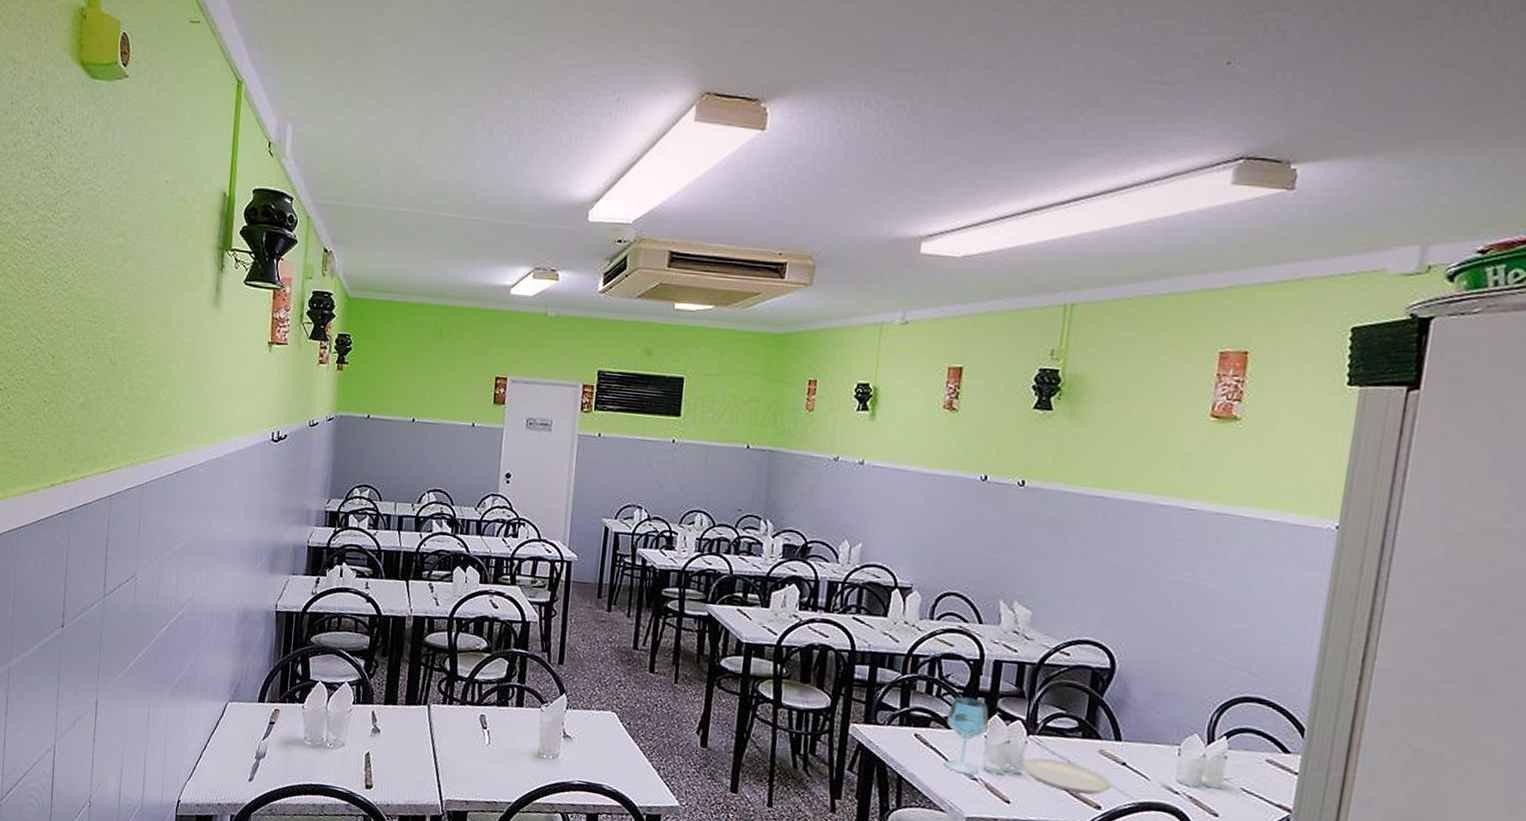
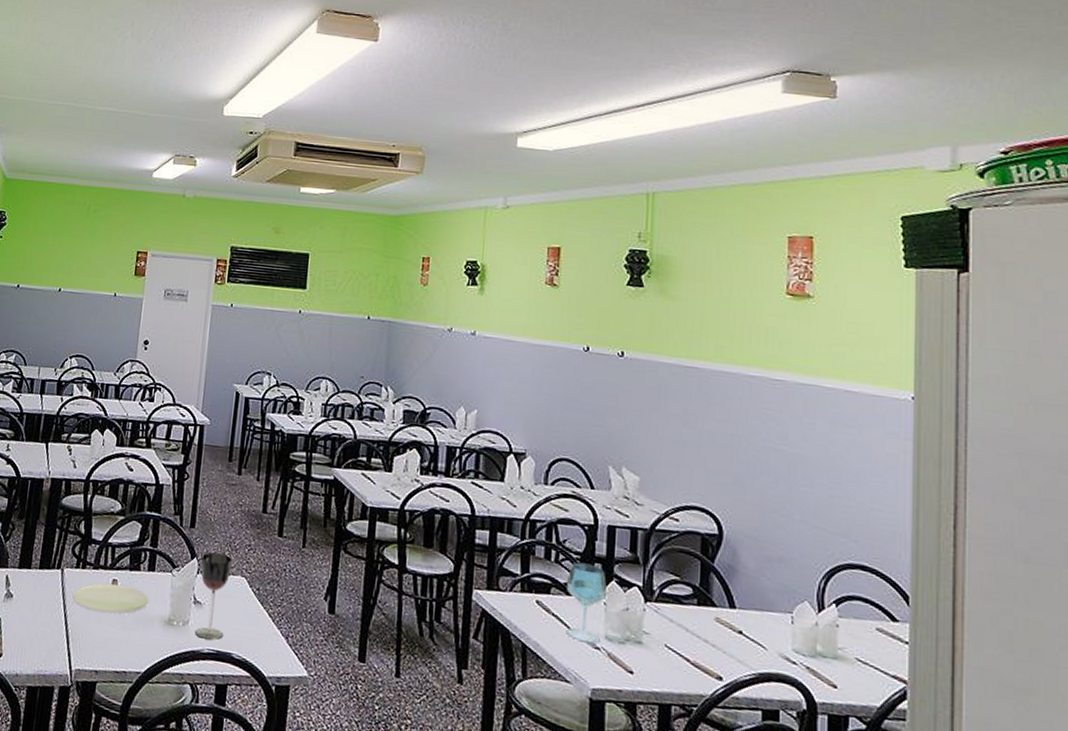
plate: none [440,718,518,749] -> present [72,583,149,615]
wineglass: none [565,688,602,773] -> present [195,552,232,641]
plate: present [1020,757,1112,795] -> none [640,625,731,665]

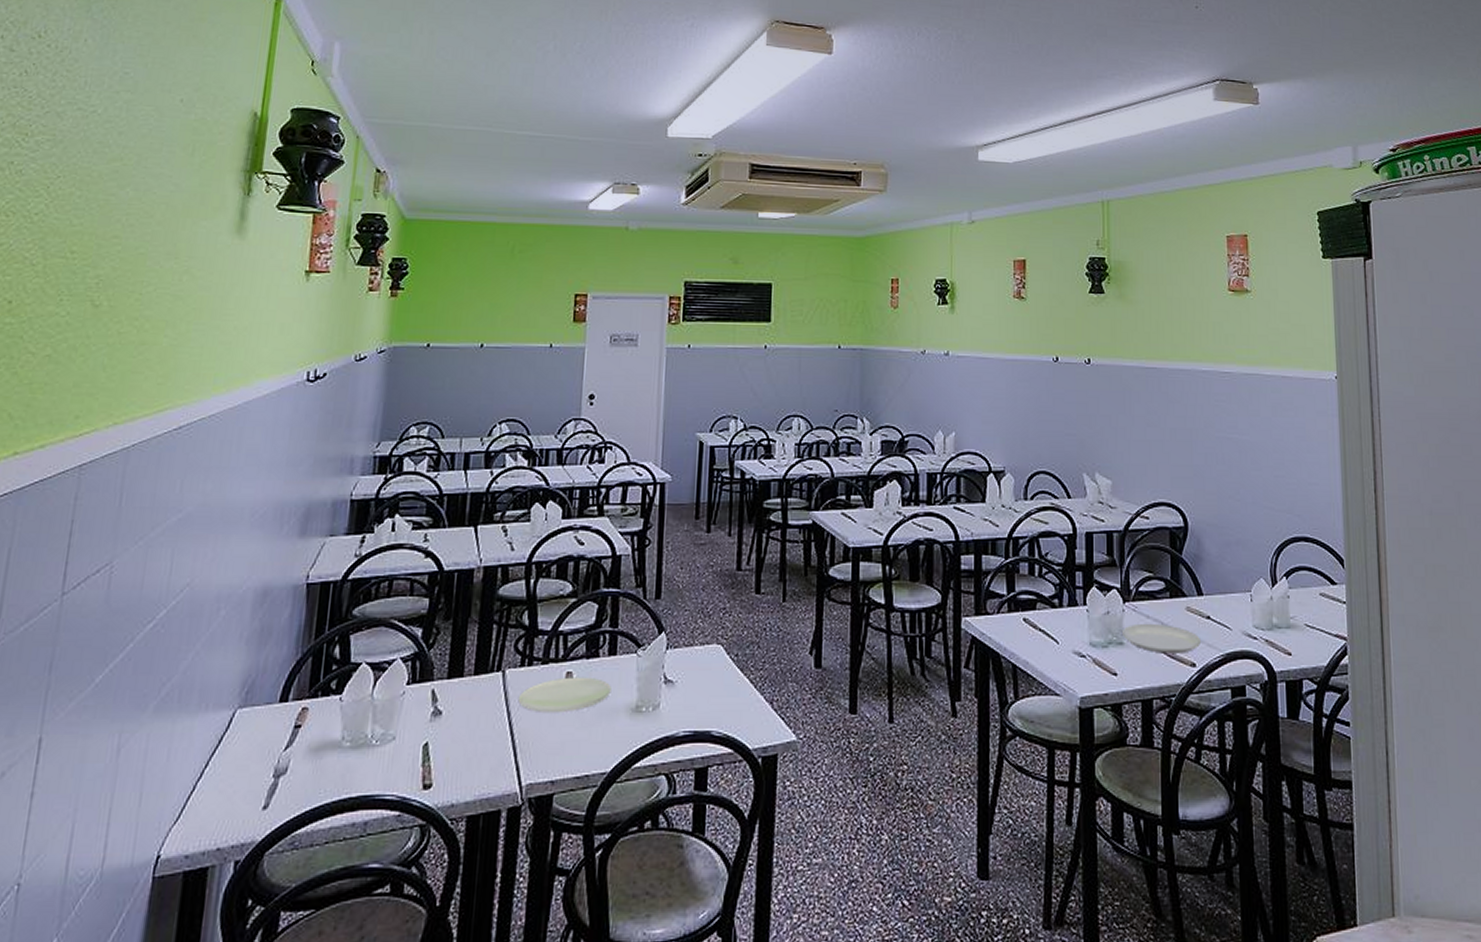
wineglass: present [195,552,232,641] -> none [668,623,706,721]
wine glass: present [565,562,608,644] -> none [1050,573,1089,653]
plate: none [640,625,731,665] -> present [1121,623,1202,654]

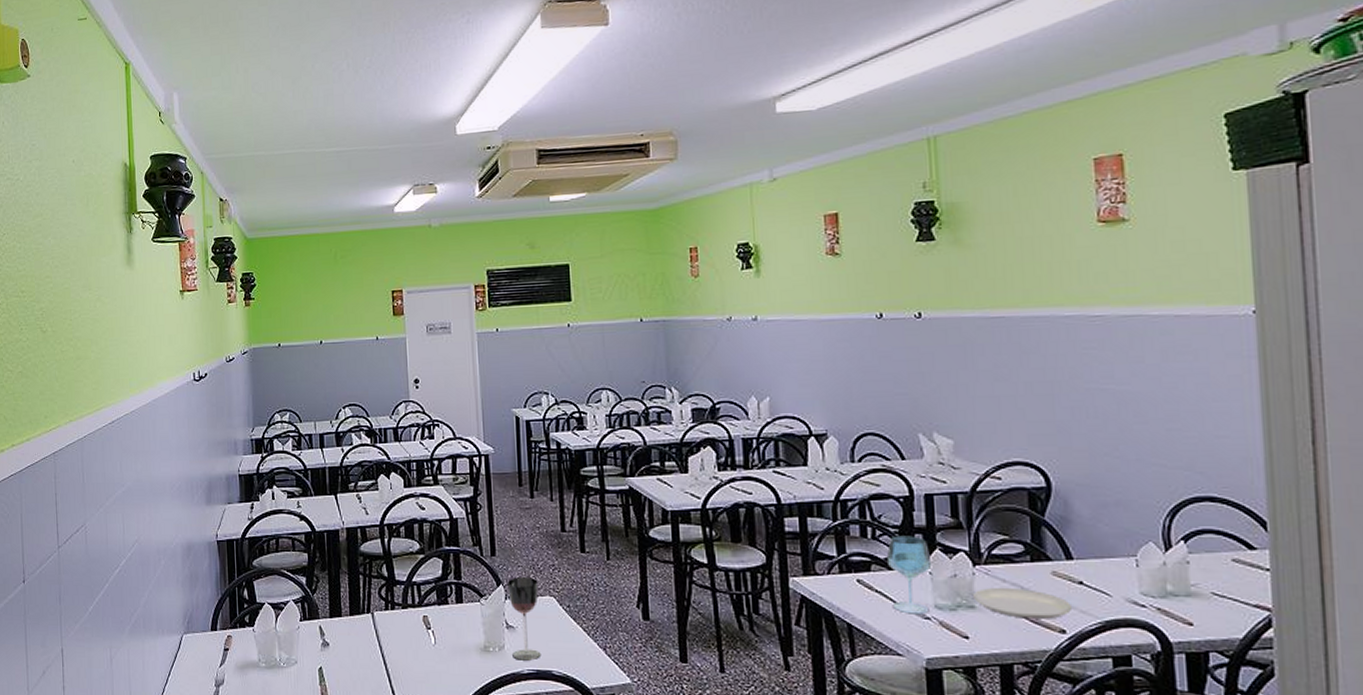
plate: present [518,677,612,714] -> none [386,620,462,650]
wineglass: none [668,623,706,721] -> present [507,577,542,661]
wine glass: none [1050,573,1089,653] -> present [886,535,932,615]

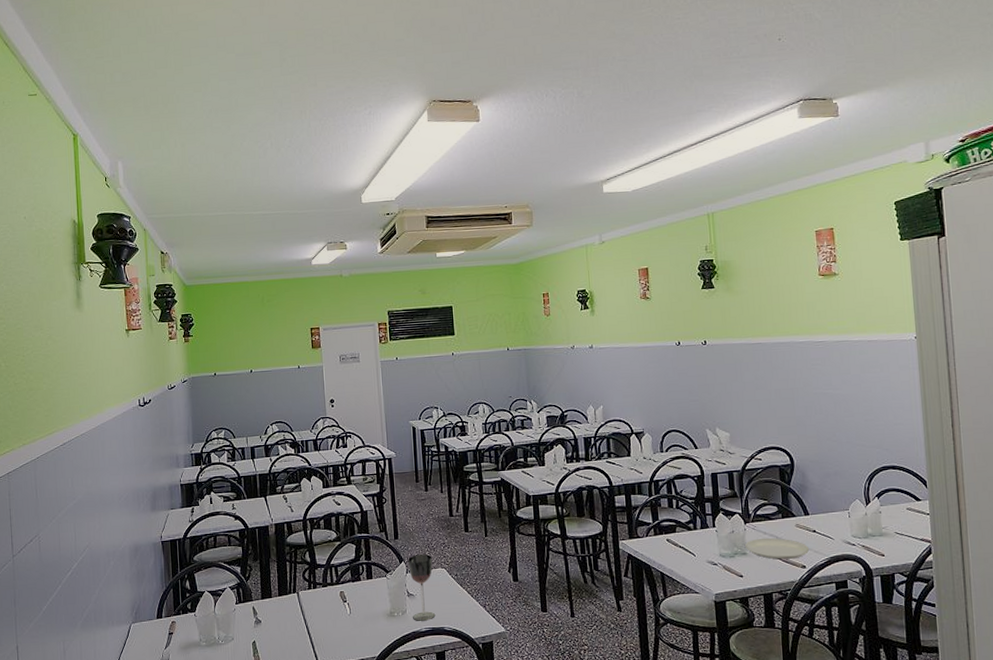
wine glass: present [886,535,932,615] -> none [686,504,718,562]

